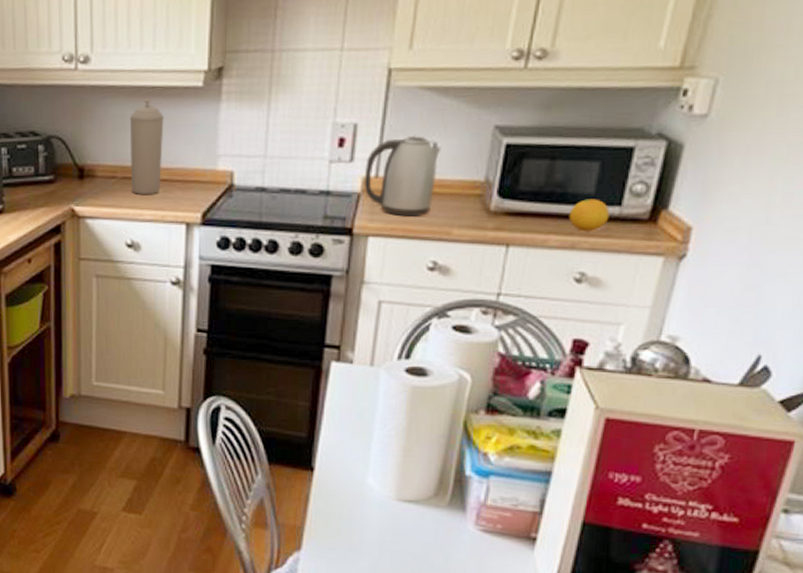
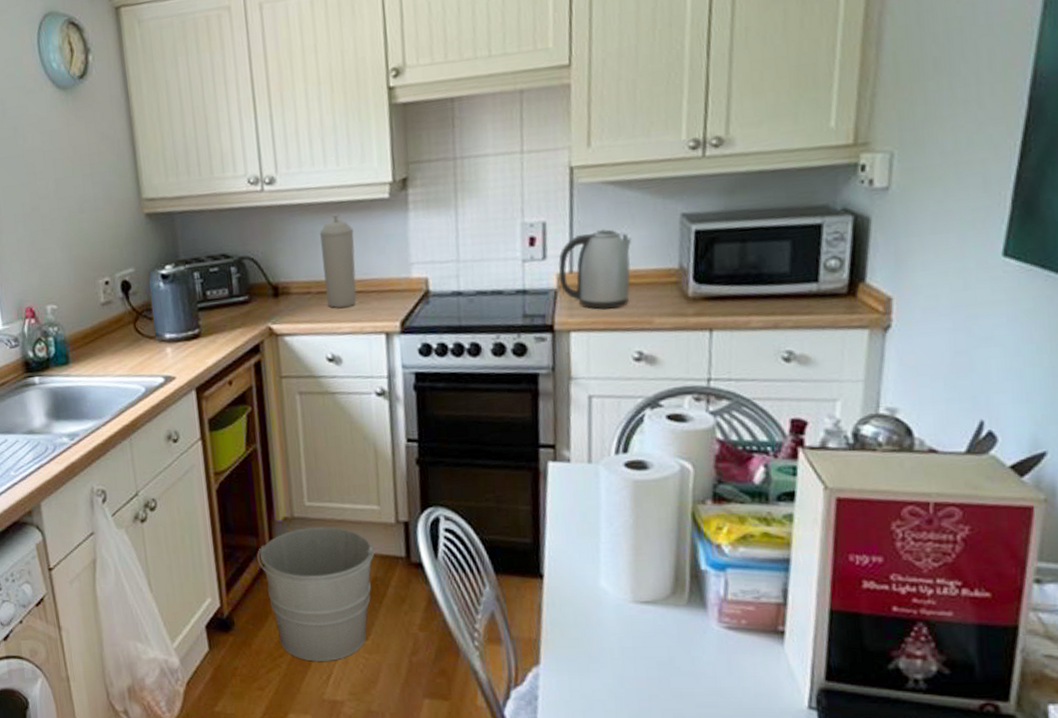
bucket: none [43,406,156,532] -> present [257,526,375,662]
fruit: present [568,199,610,232] -> none [767,277,808,311]

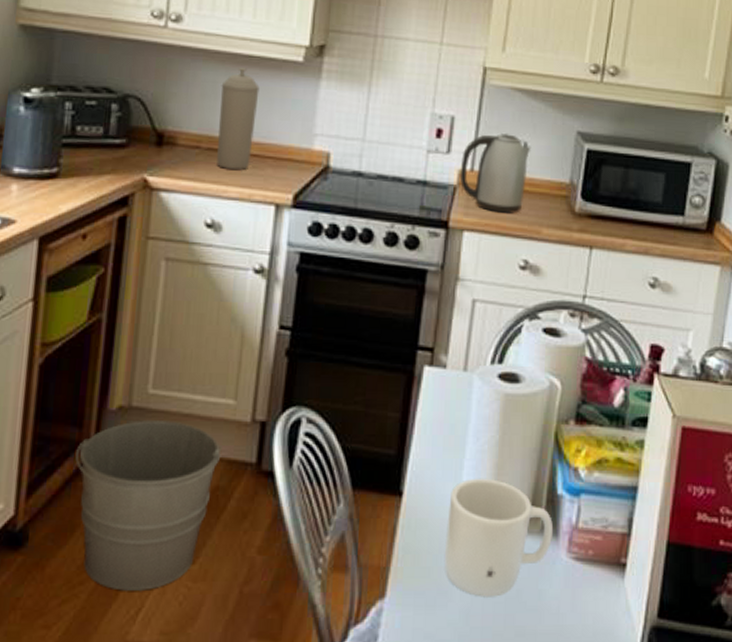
mug: none [589,558,701,664] -> present [444,478,554,597]

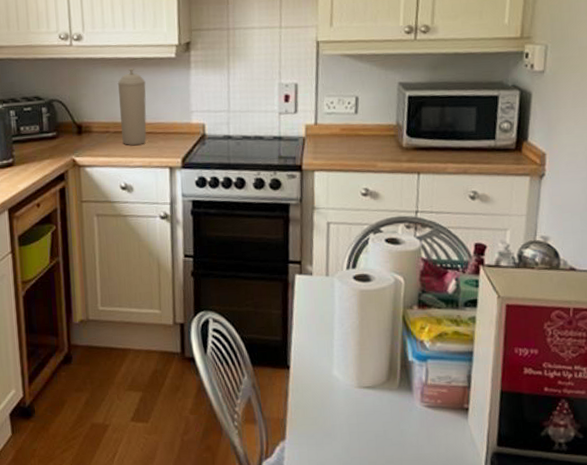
bucket: present [75,420,222,592] -> none [56,327,156,443]
mug: present [444,478,554,597] -> none [325,352,409,437]
kettle: present [459,134,531,213] -> none [306,92,362,154]

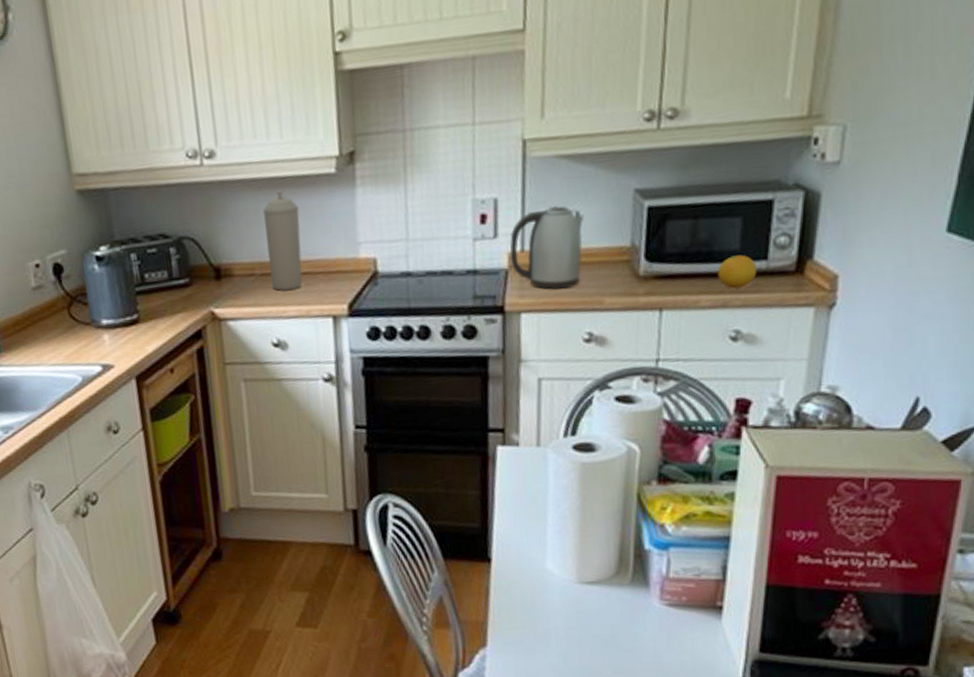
kettle: none [306,92,362,154] -> present [509,206,585,289]
fruit: none [459,135,488,160] -> present [717,254,757,289]

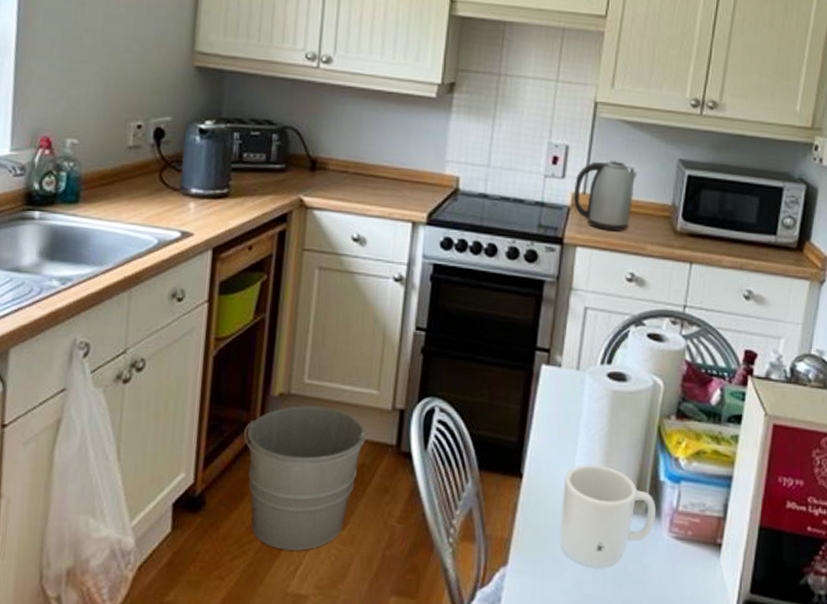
bucket: none [203,516,323,652] -> present [244,406,367,552]
canister: present [262,190,303,291] -> none [362,103,398,192]
mug: none [536,540,644,642] -> present [559,464,657,569]
fruit: present [717,254,757,289] -> none [737,227,768,255]

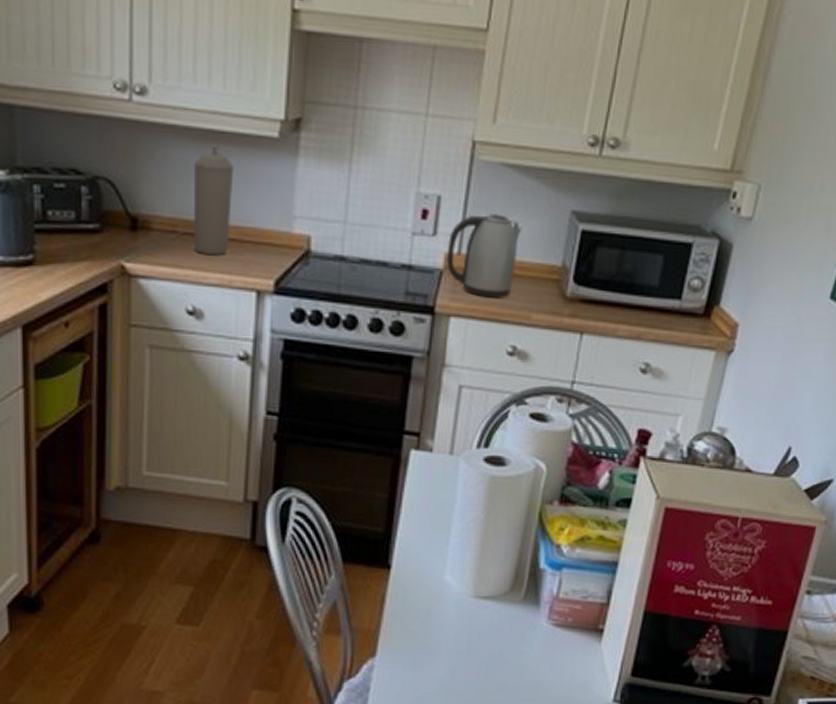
bucket: present [244,406,367,552] -> none [79,500,217,650]
canister: none [362,103,398,192] -> present [193,145,234,256]
mug: present [559,464,657,569] -> none [430,553,535,657]

